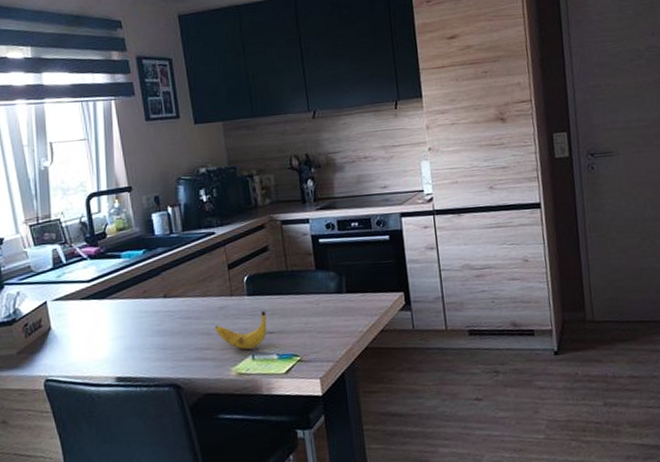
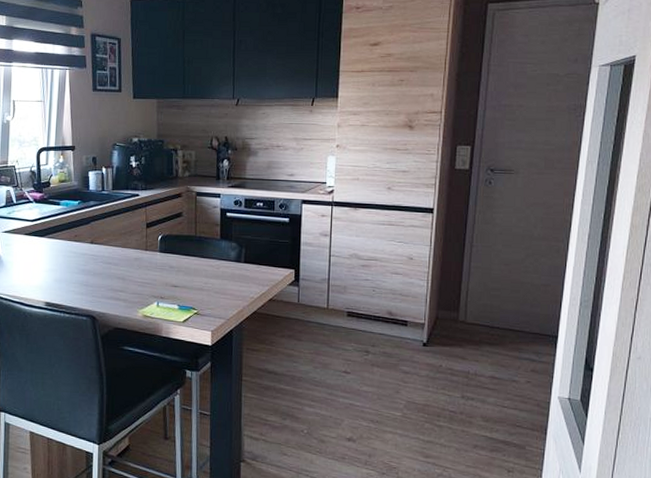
banana: present [215,311,267,350] -> none [129,267,173,297]

